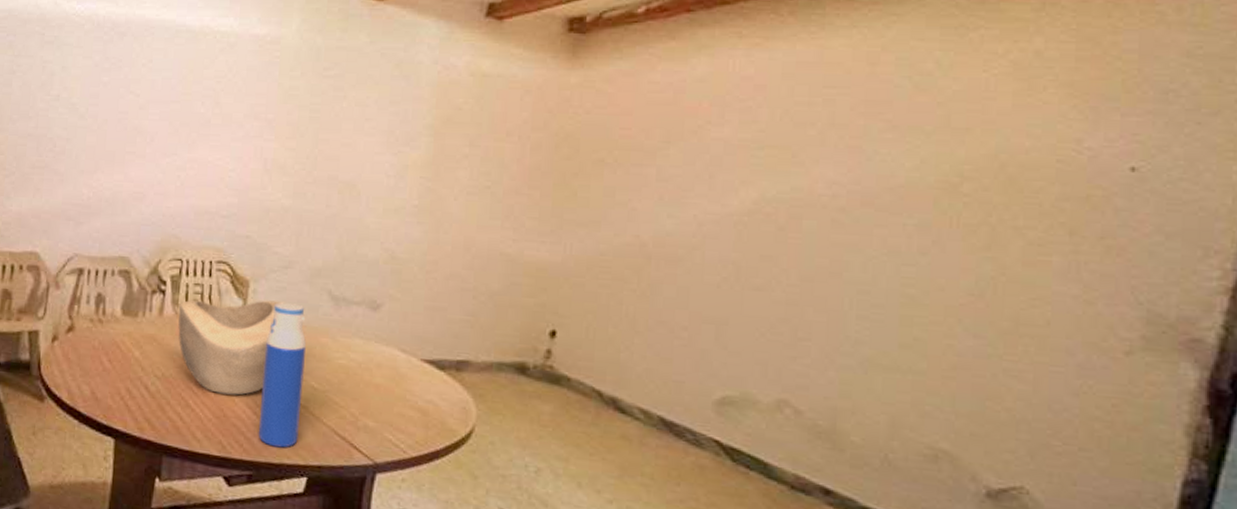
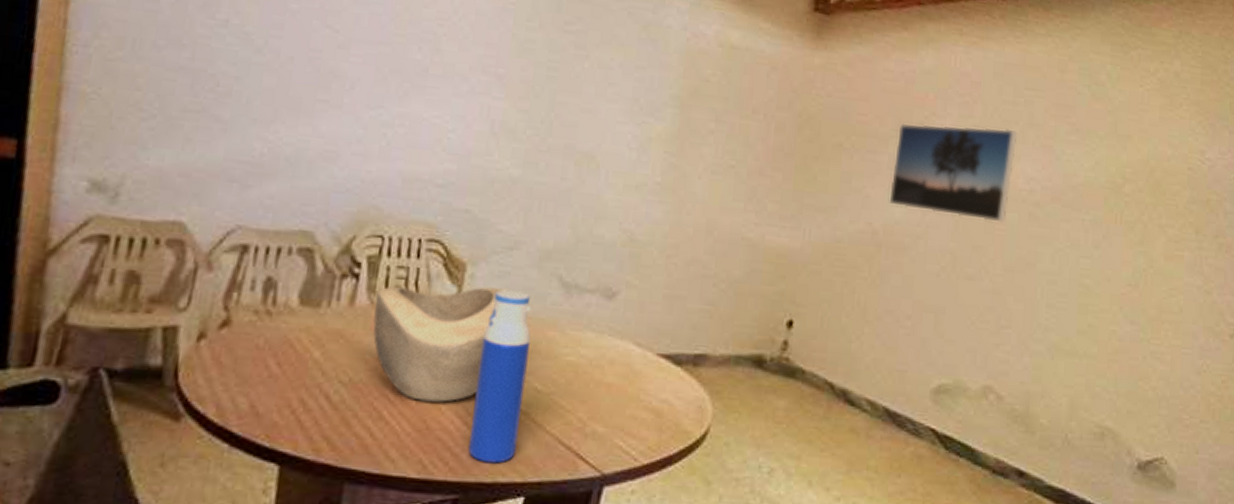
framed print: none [659,131,815,231] -> present [889,123,1018,223]

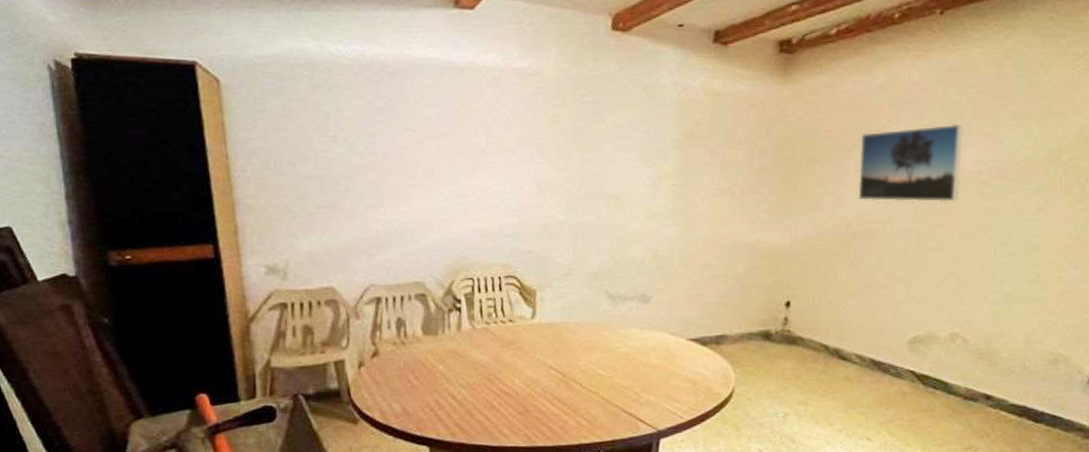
decorative bowl: present [373,286,504,402] -> none [476,305,566,392]
water bottle: present [468,290,531,464] -> none [556,305,593,431]

